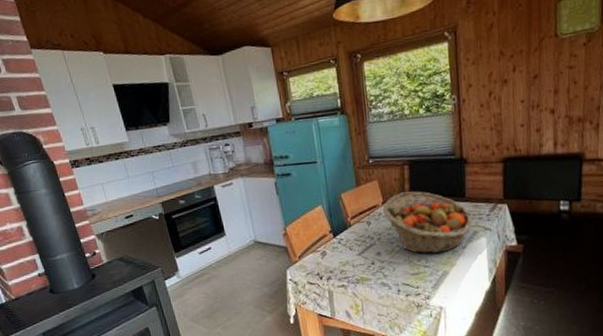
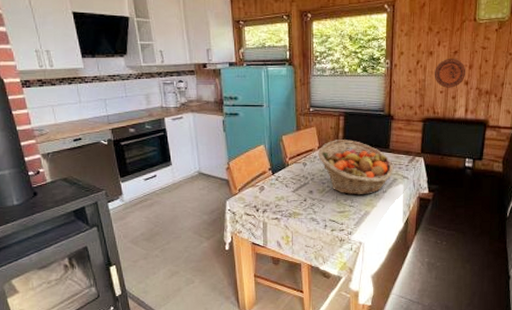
decorative plate: none [512,84,551,120] -> present [435,59,466,88]

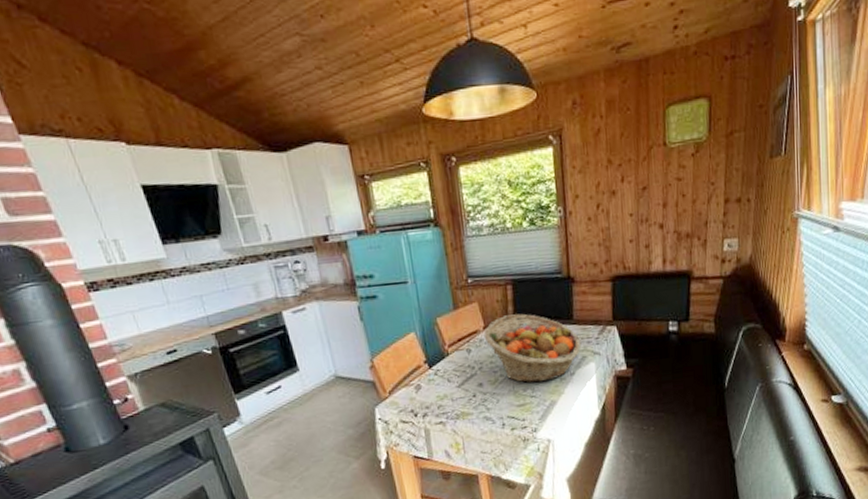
decorative plate: present [435,59,466,88] -> none [620,197,660,236]

